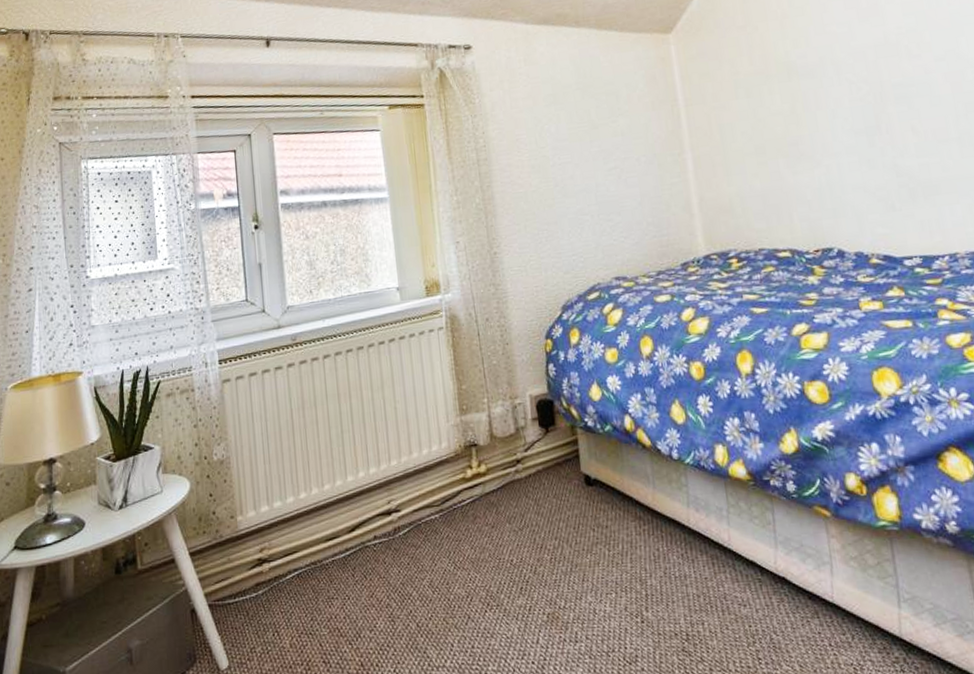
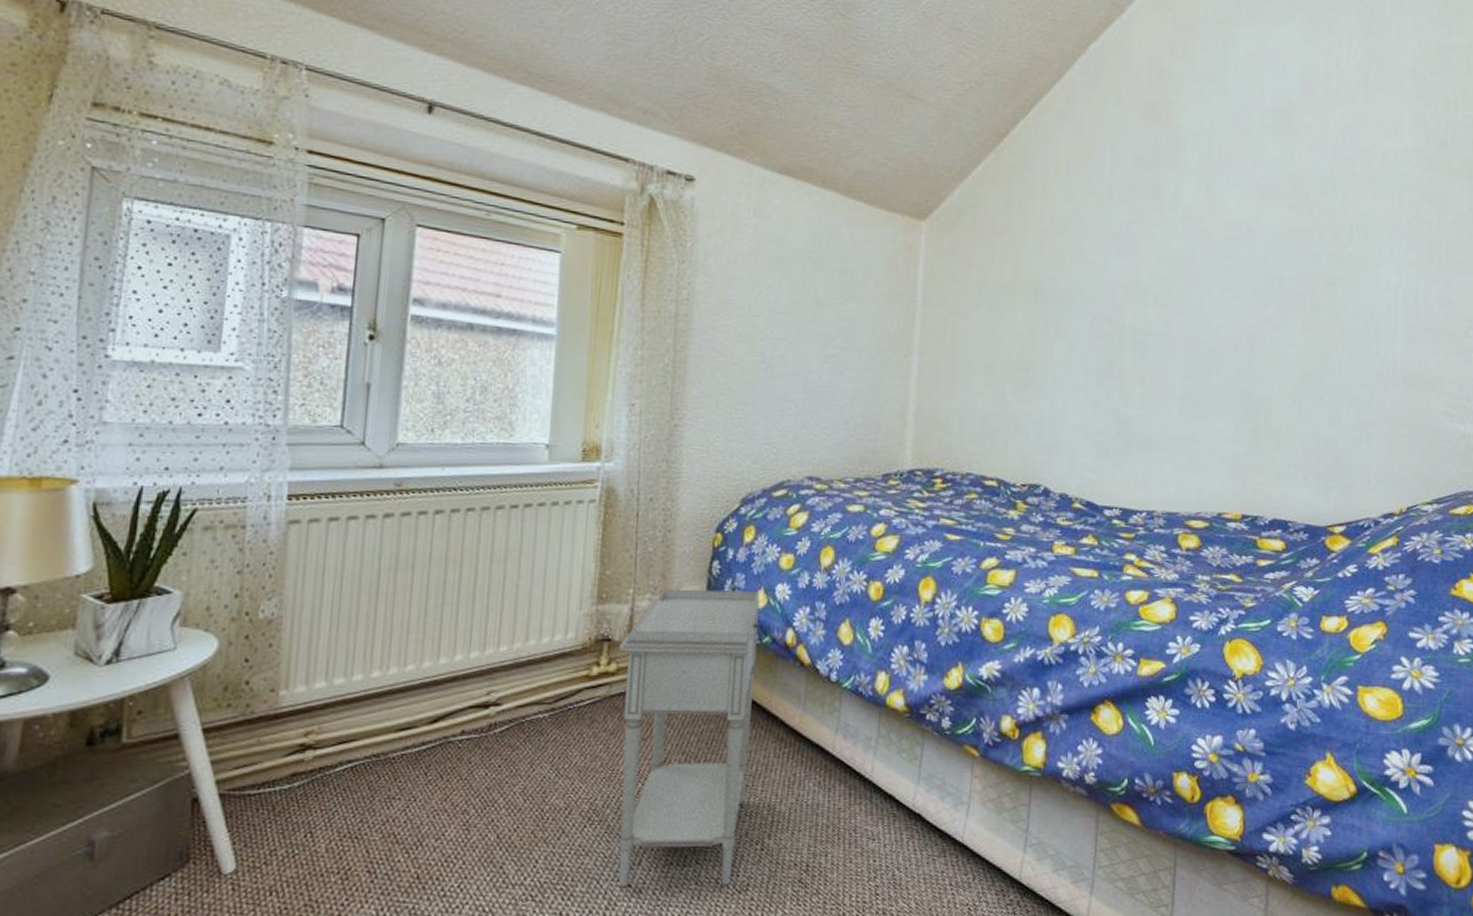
nightstand: none [484,386,620,665] -> present [618,589,760,888]

